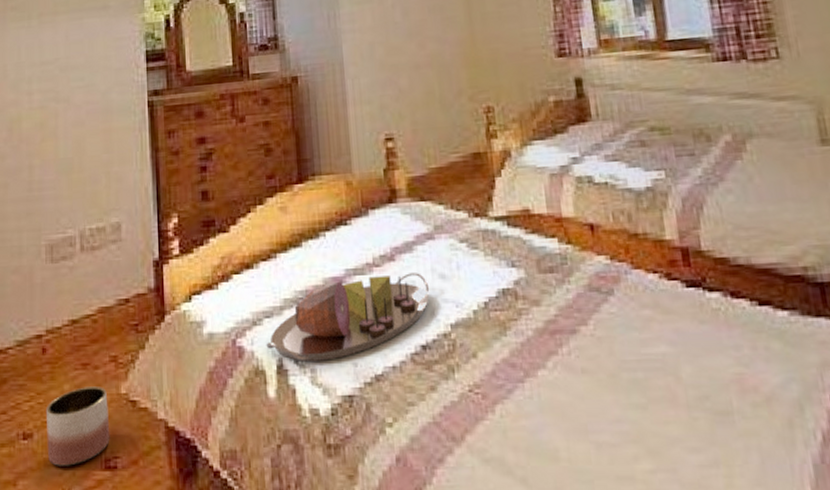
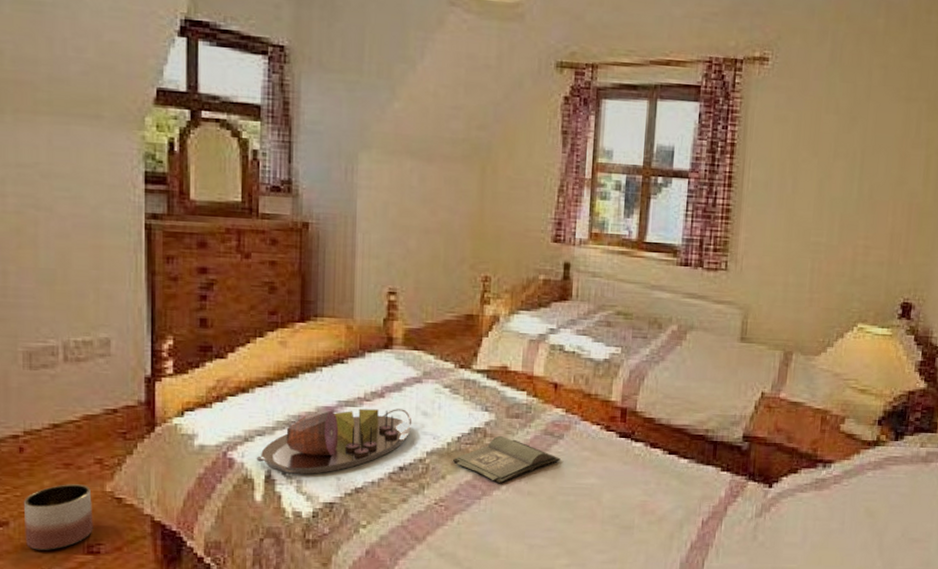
hardback book: none [483,296,615,360] -> present [453,435,560,484]

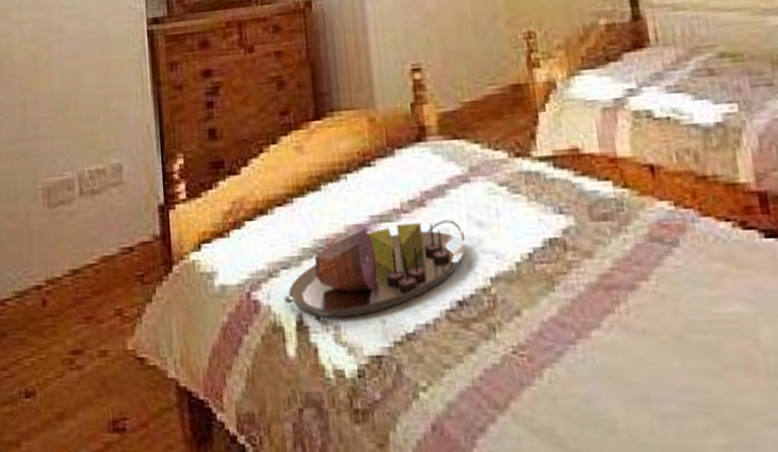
planter: present [24,484,93,550] -> none [49,342,118,427]
hardback book: present [453,435,560,484] -> none [527,247,681,319]

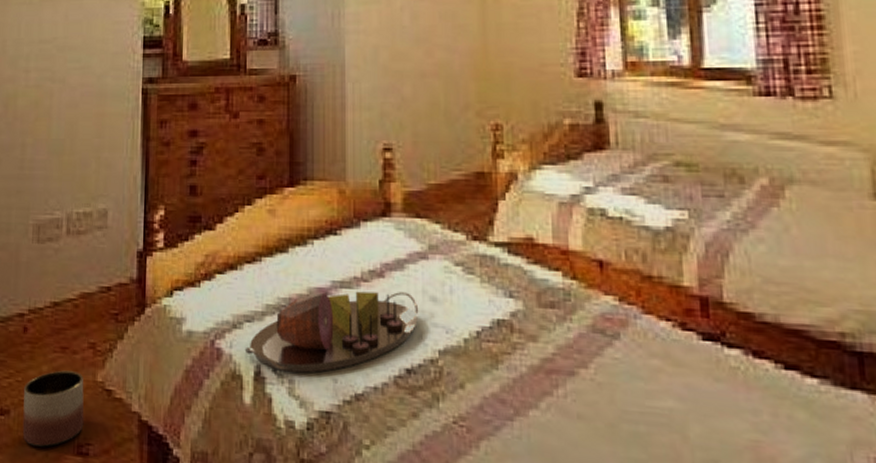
planter: none [49,342,118,427] -> present [22,370,84,447]

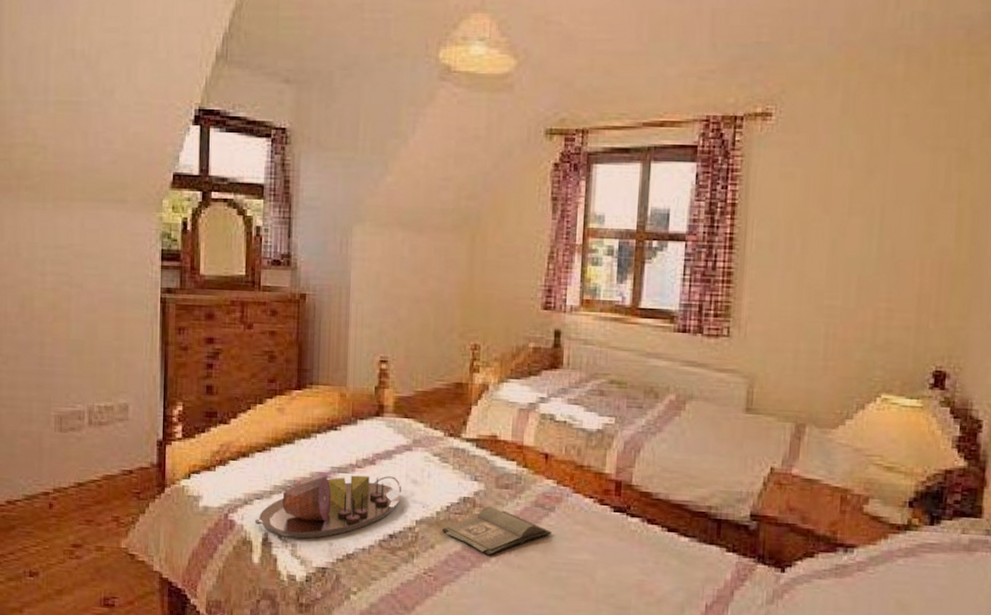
planter: present [22,370,84,447] -> none [51,539,110,601]
hardback book: none [473,331,619,400] -> present [442,506,552,556]

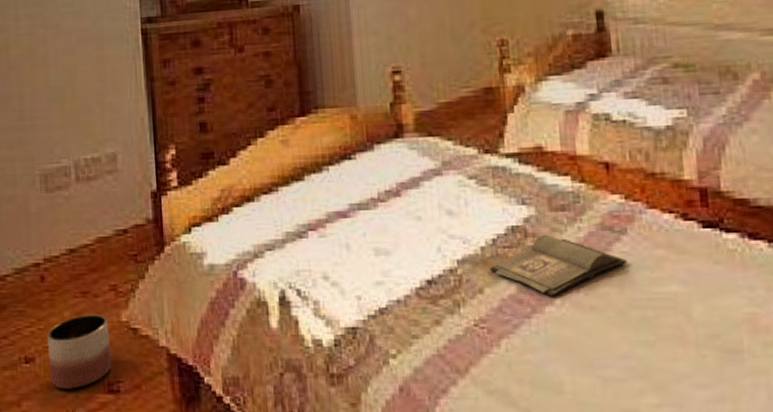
planter: none [51,539,110,601] -> present [47,314,112,389]
serving tray: present [254,475,402,539] -> none [268,208,436,294]

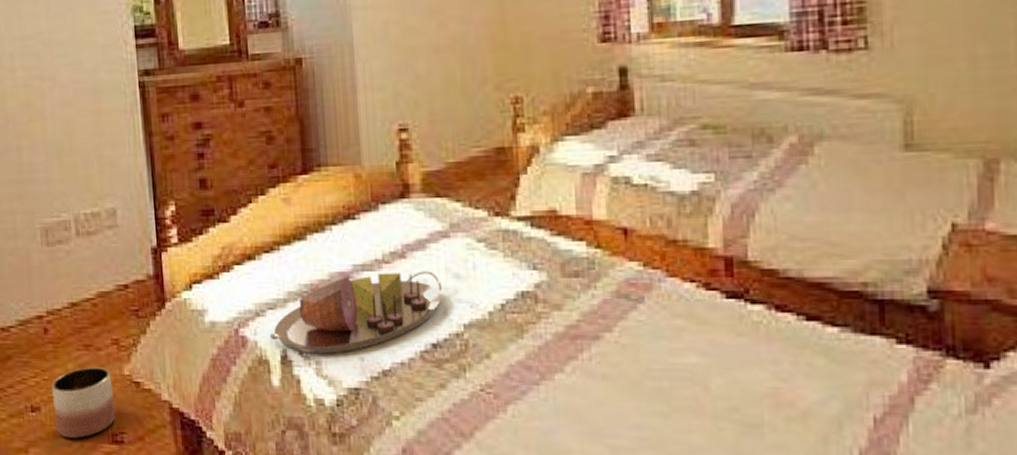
serving tray: none [268,208,436,294] -> present [269,271,443,354]
hardback book: present [490,234,627,297] -> none [498,300,643,365]

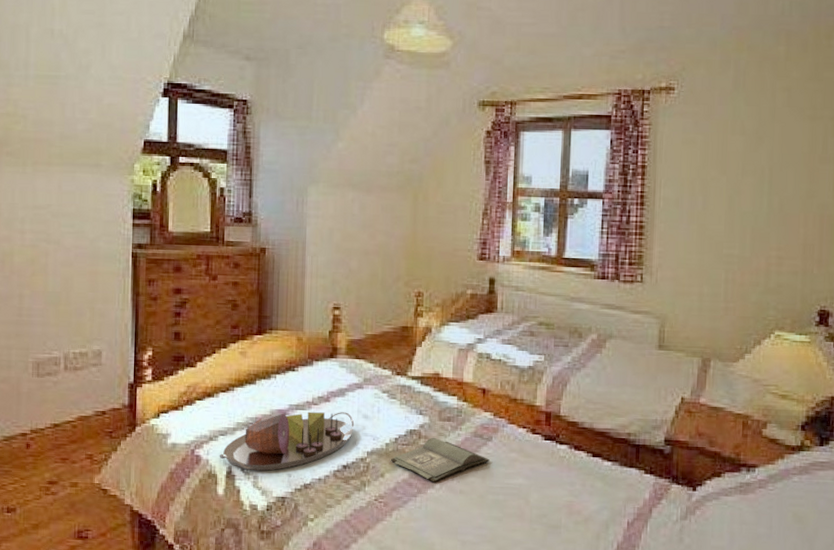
planter: present [52,367,116,438] -> none [28,476,83,534]
hardback book: none [498,300,643,365] -> present [391,437,490,483]

